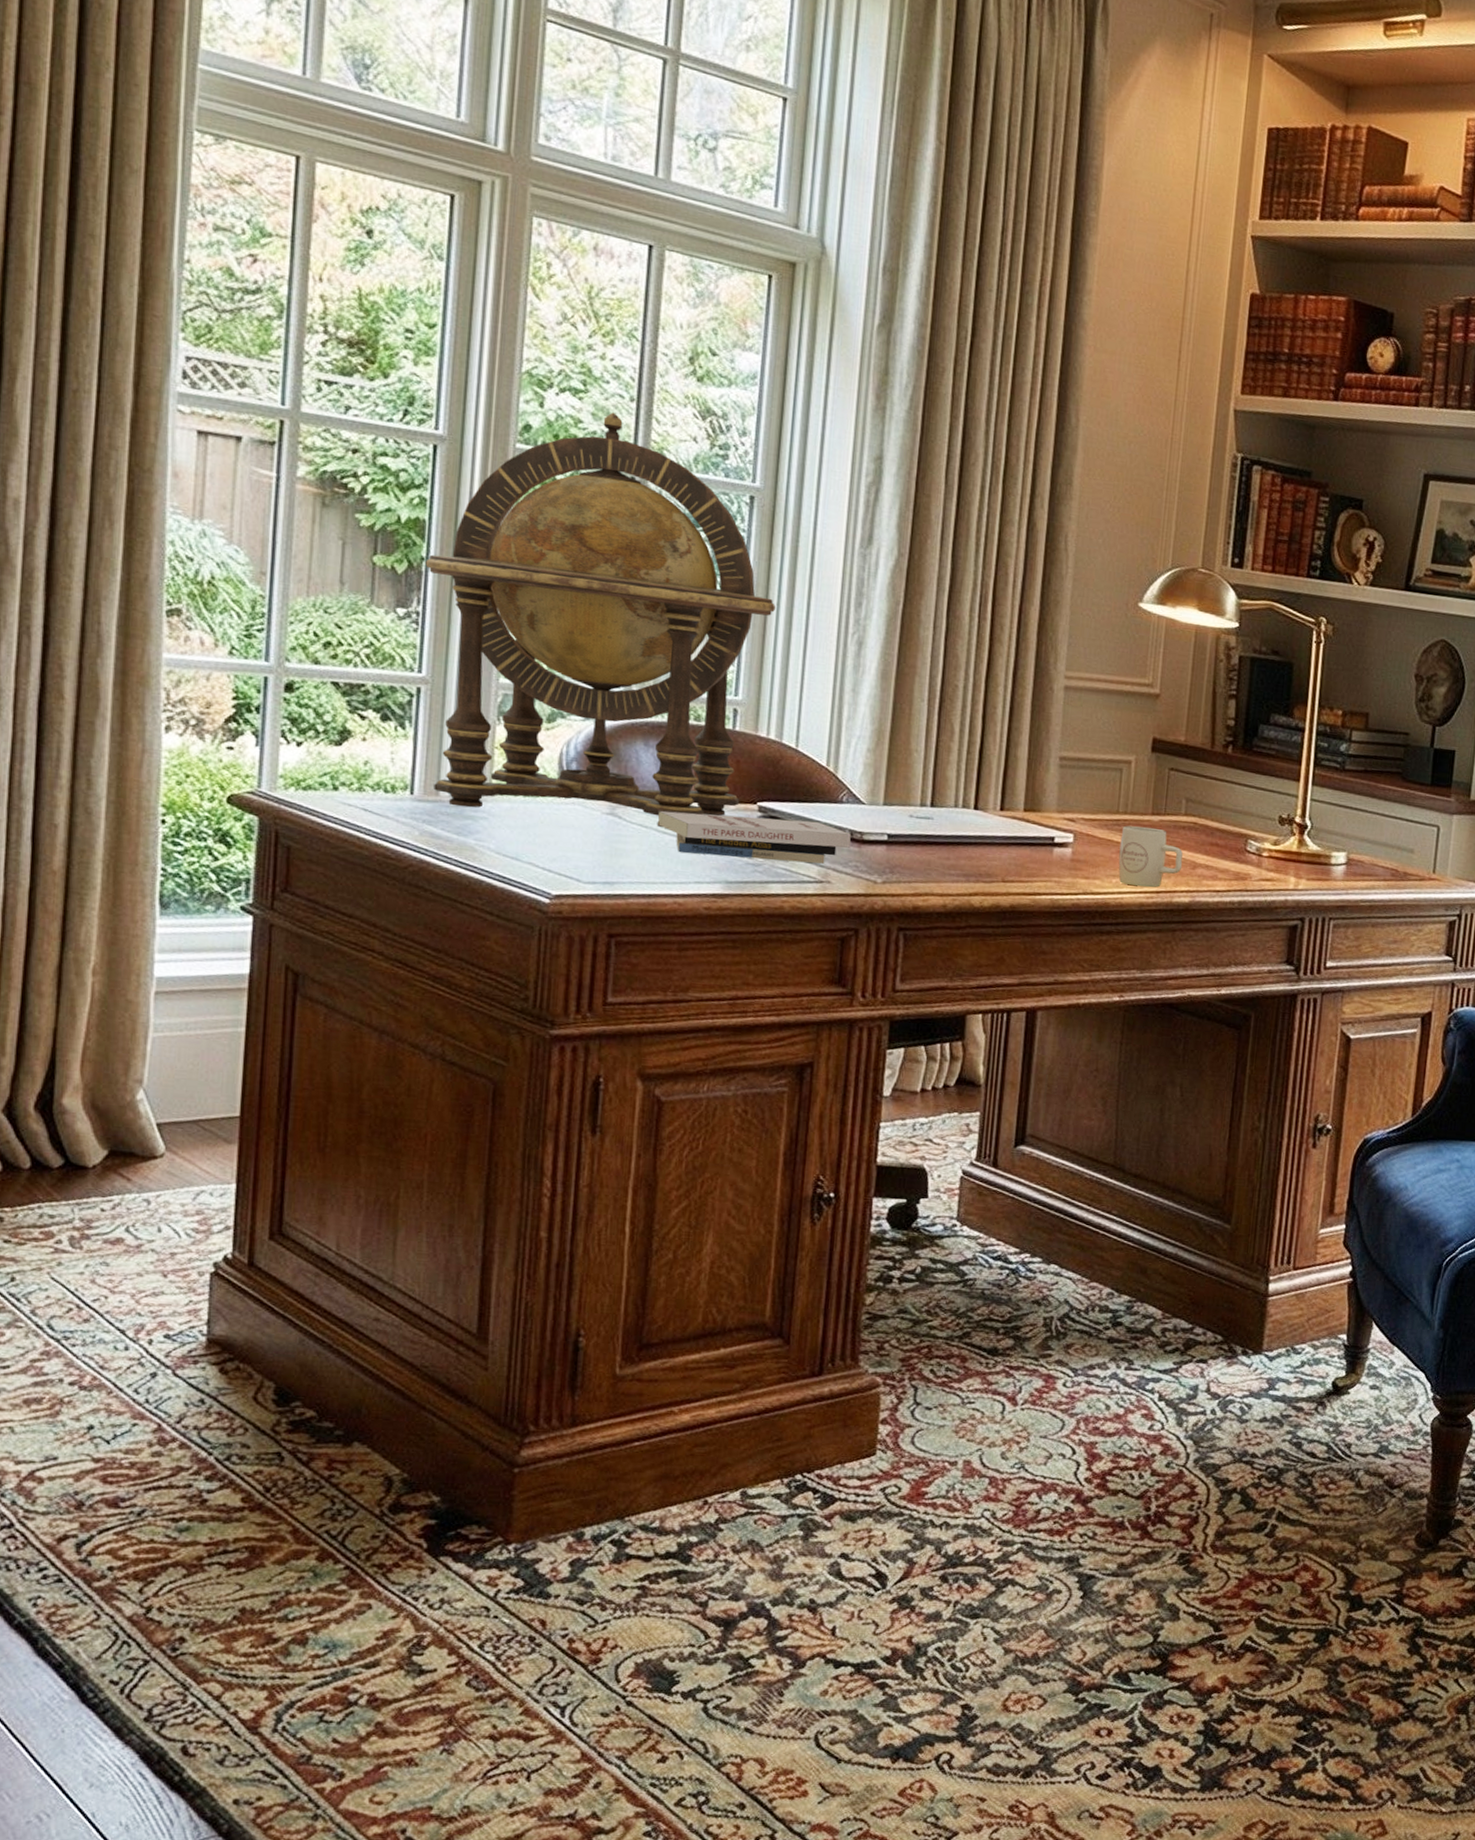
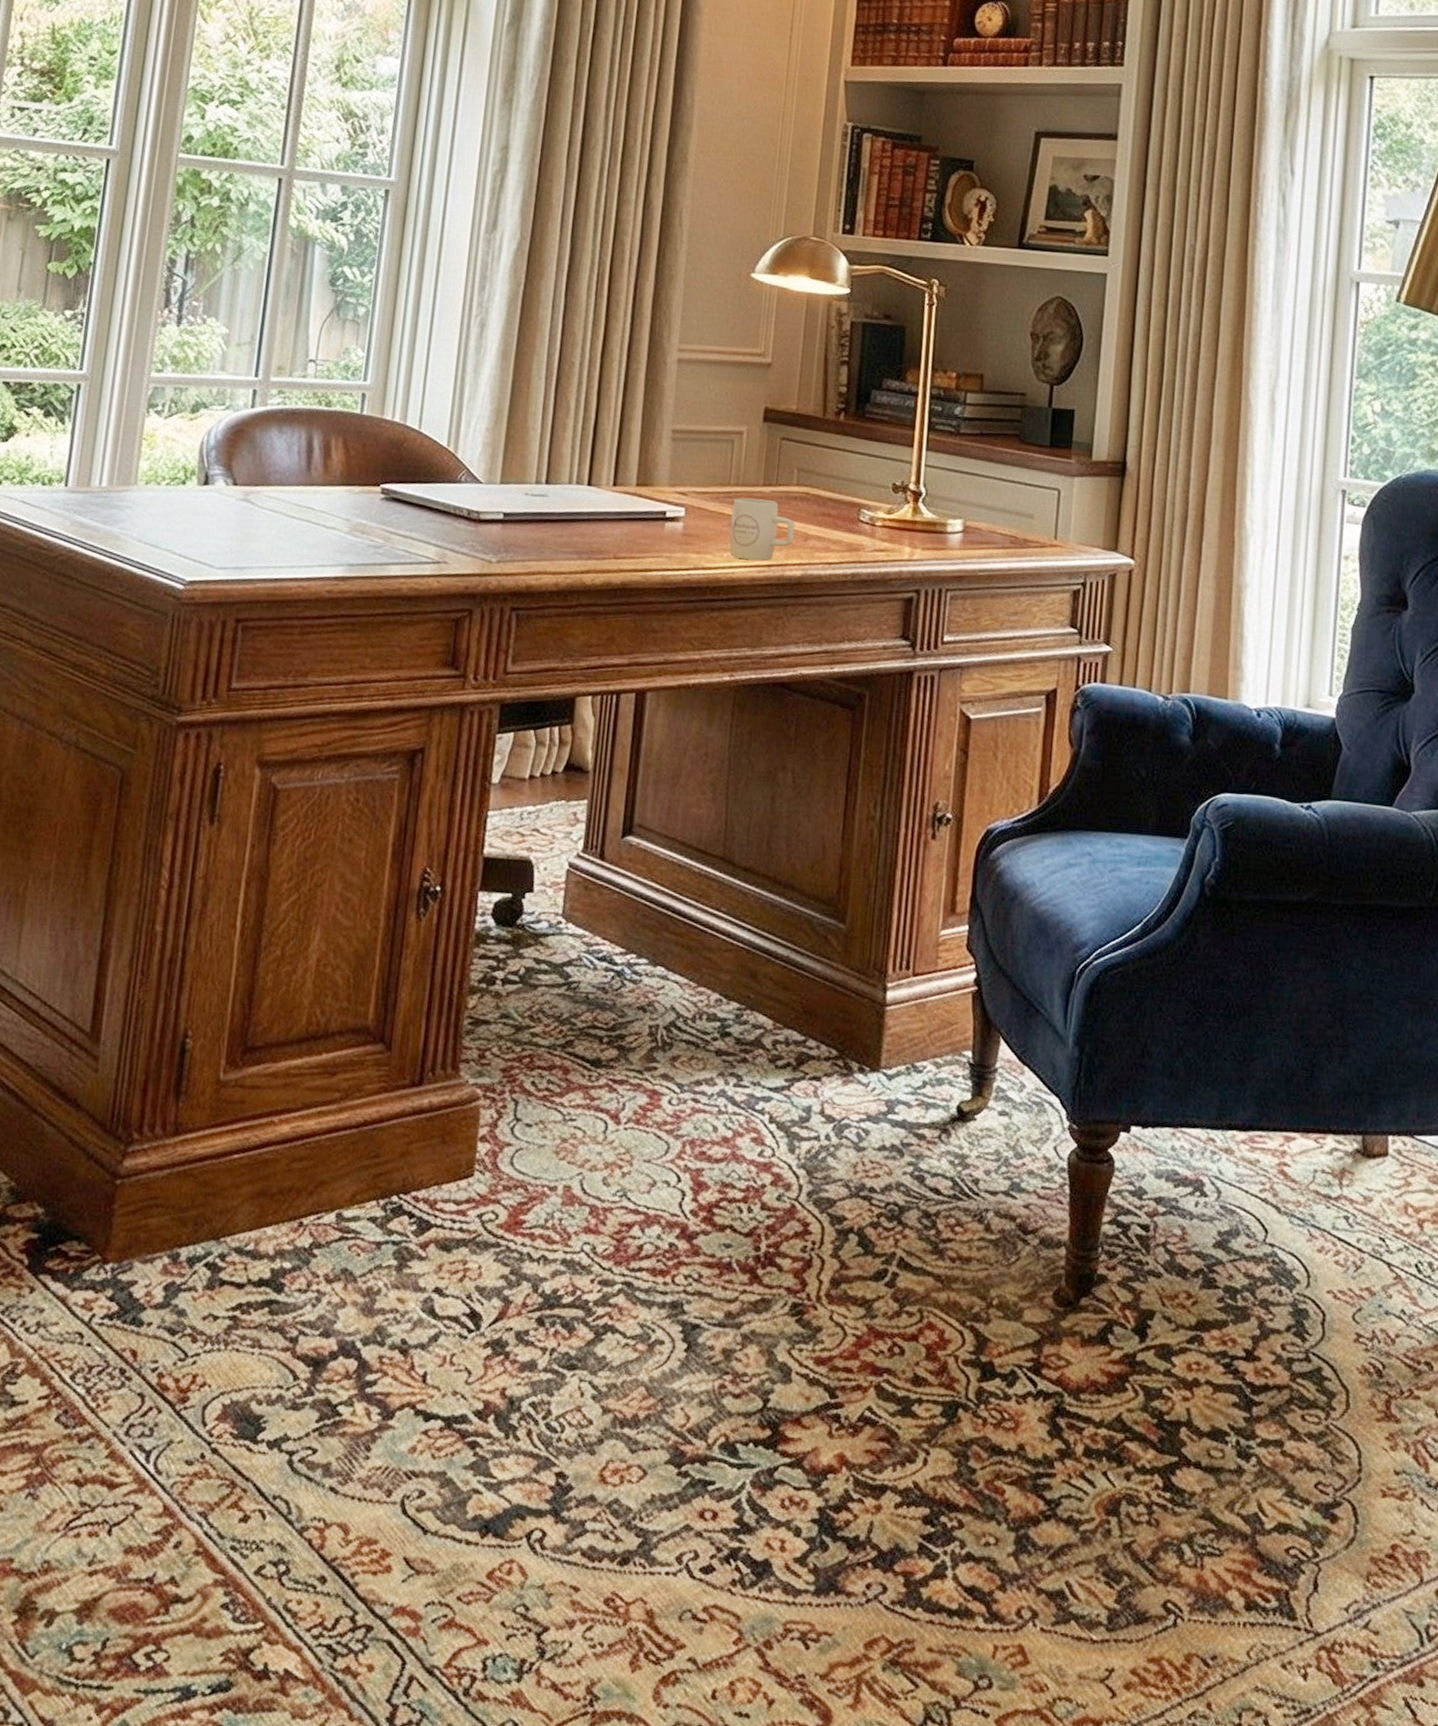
globe: present [425,412,776,828] -> none [86,120,405,512]
books: present [658,811,851,864] -> none [287,495,468,544]

